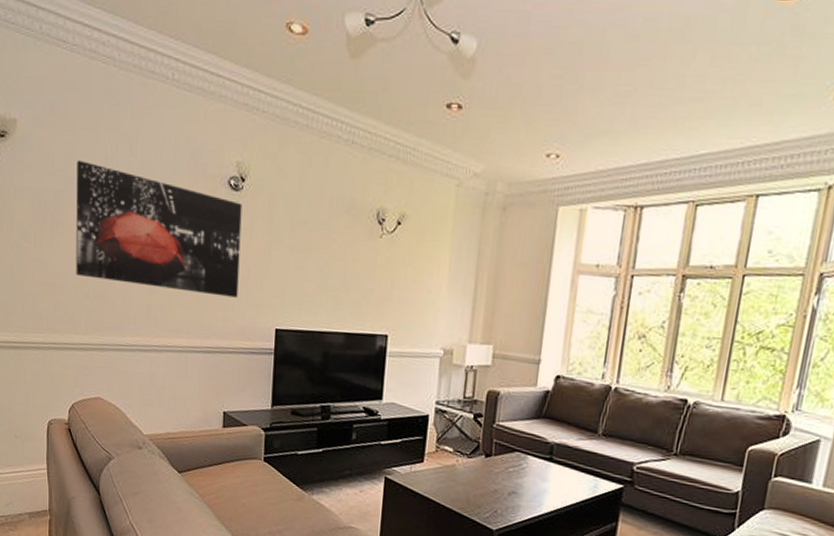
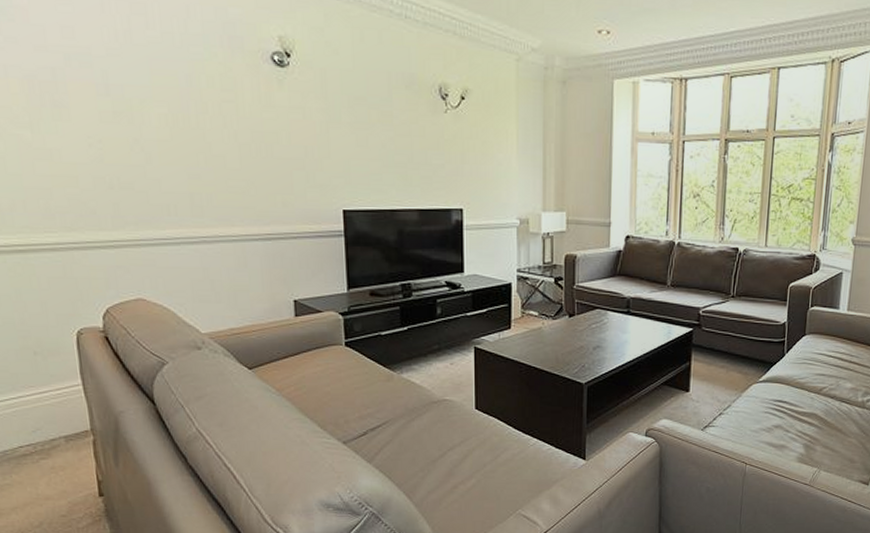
wall art: present [76,160,242,298] -> none [77,33,296,180]

